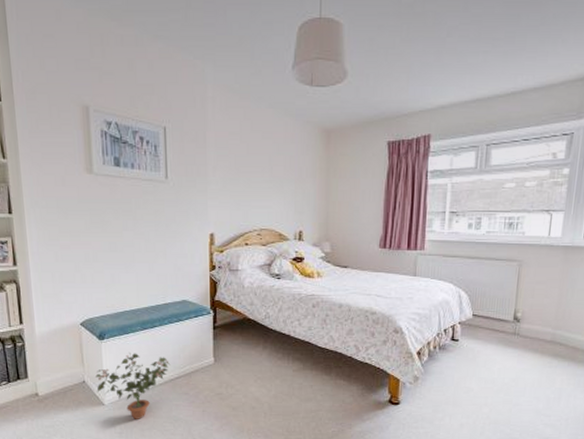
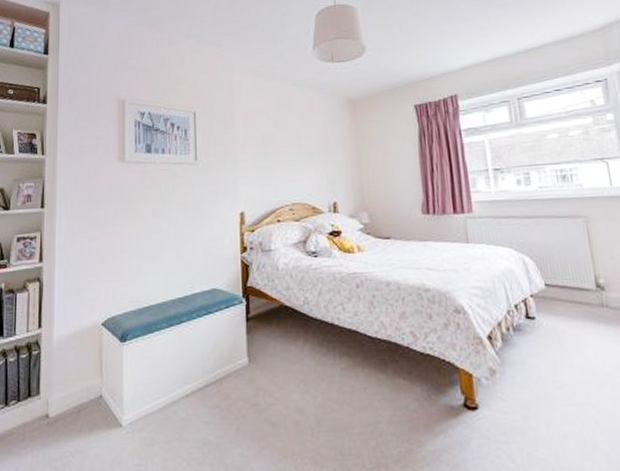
potted plant: present [96,353,171,419] -> none [114,356,199,445]

